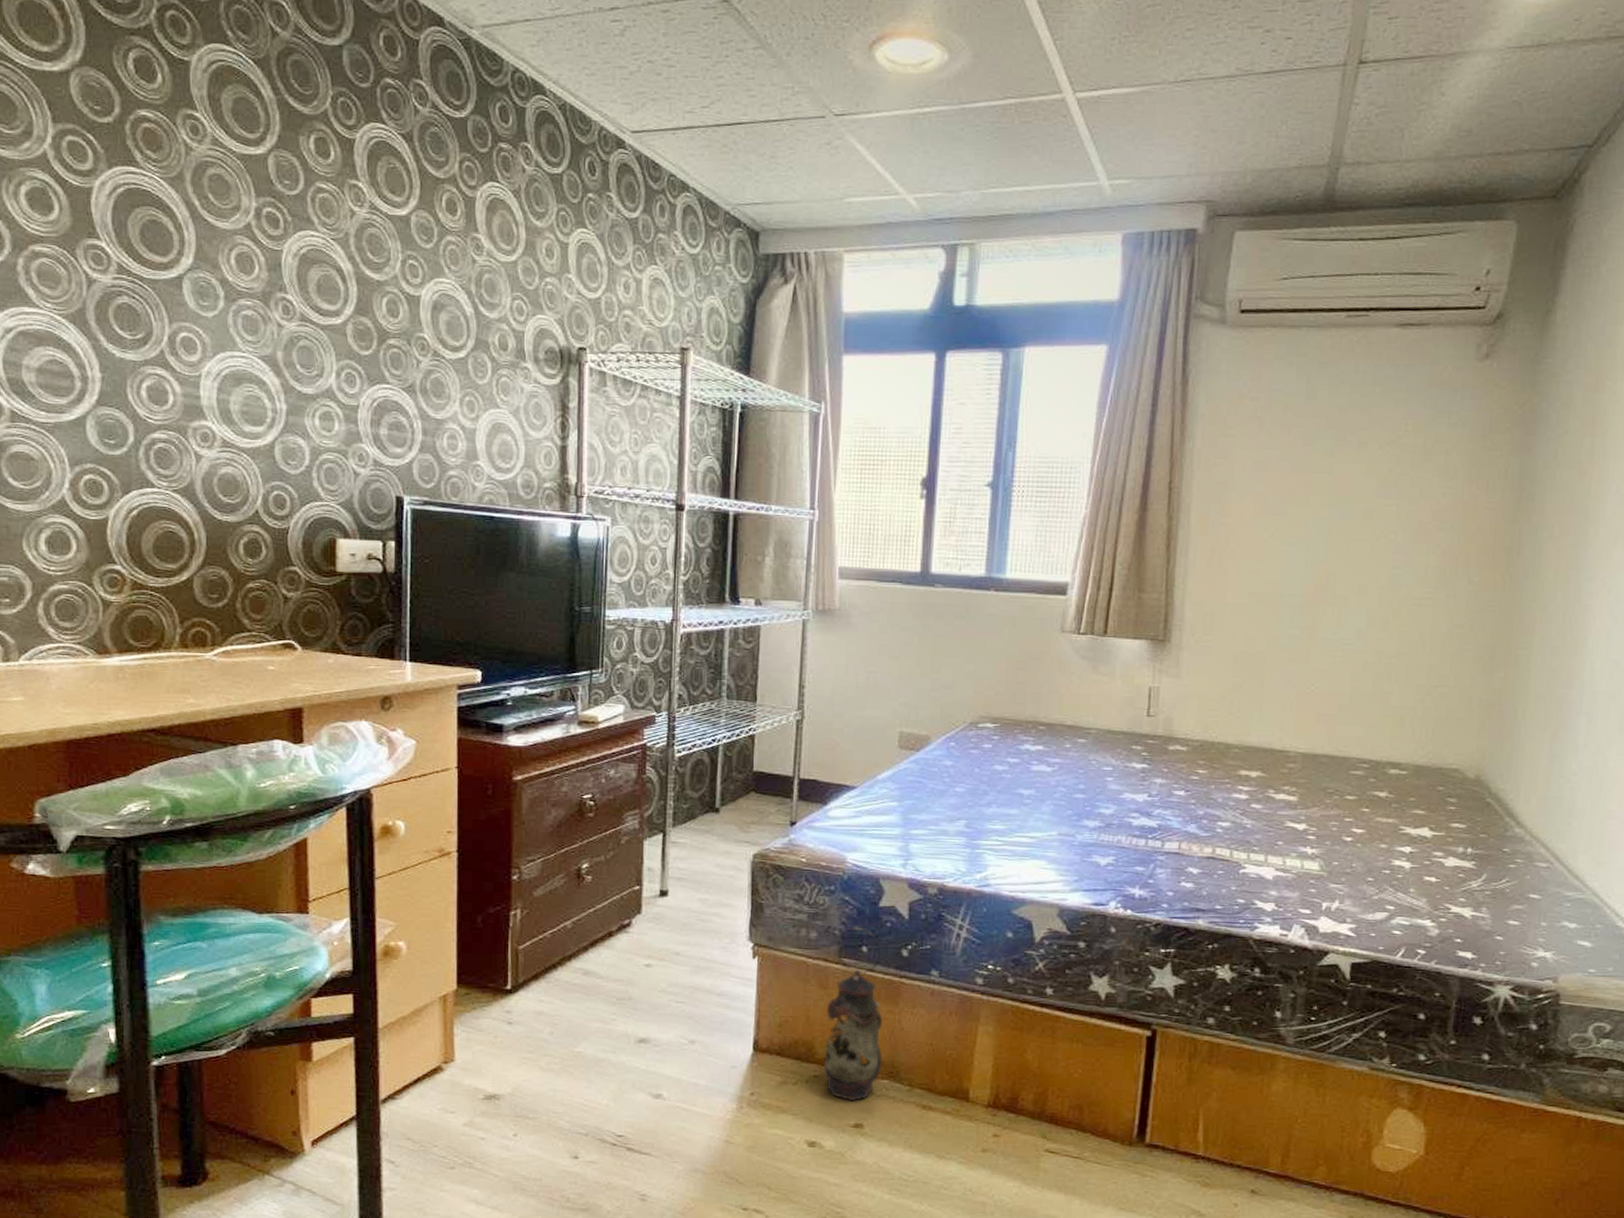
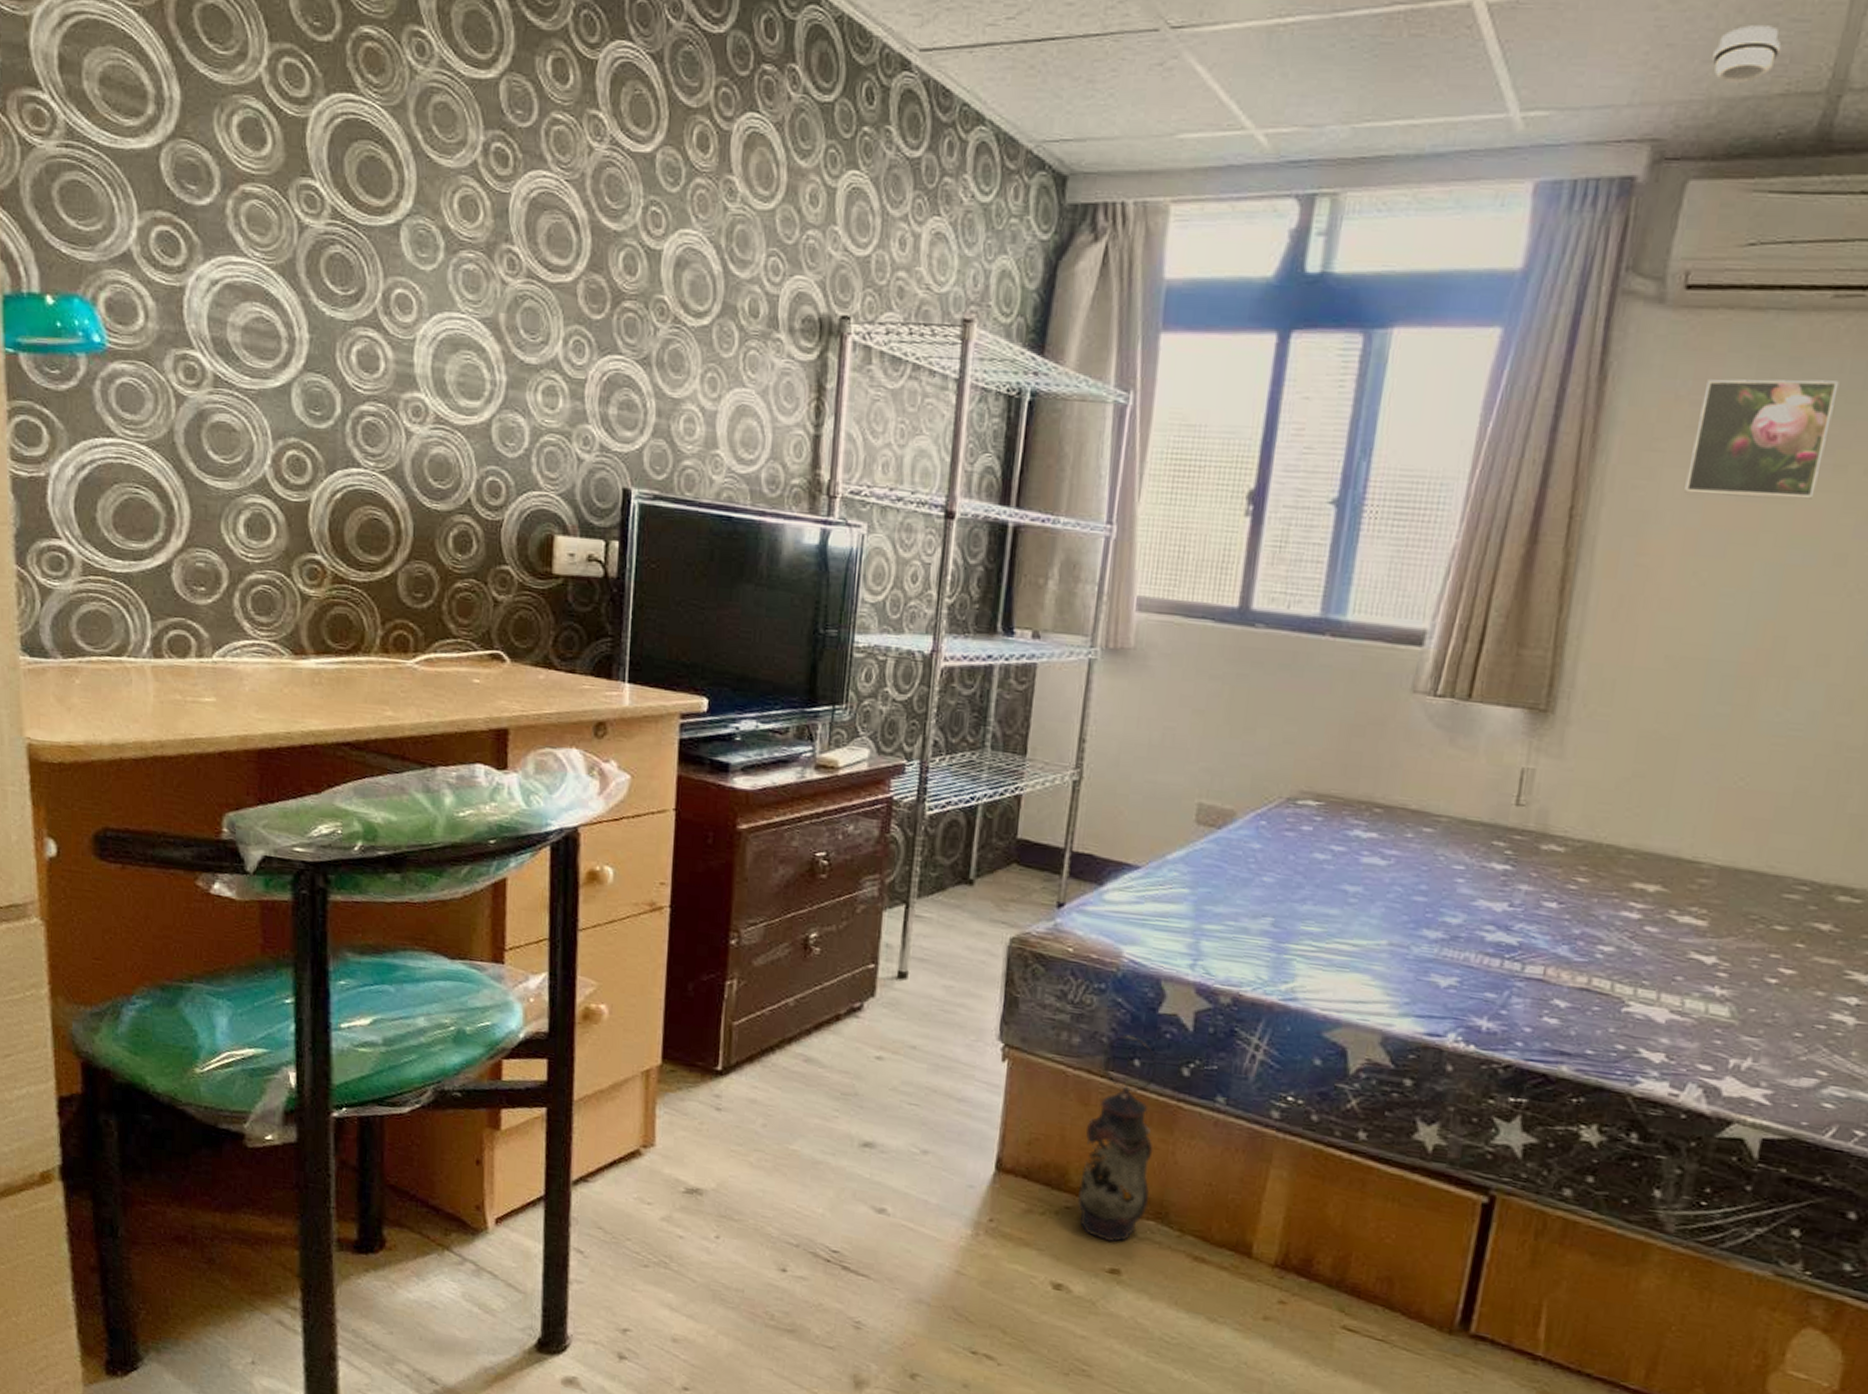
smoke detector: none [1245,116,1294,158] -> present [1712,25,1782,83]
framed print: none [1252,379,1356,469] -> present [1684,379,1840,499]

